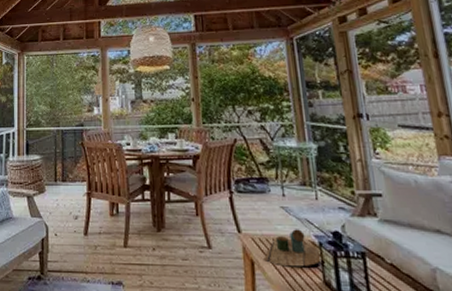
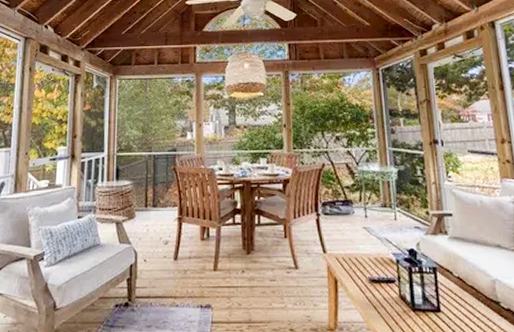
decorative tray: present [262,229,323,267] -> none [345,248,399,284]

